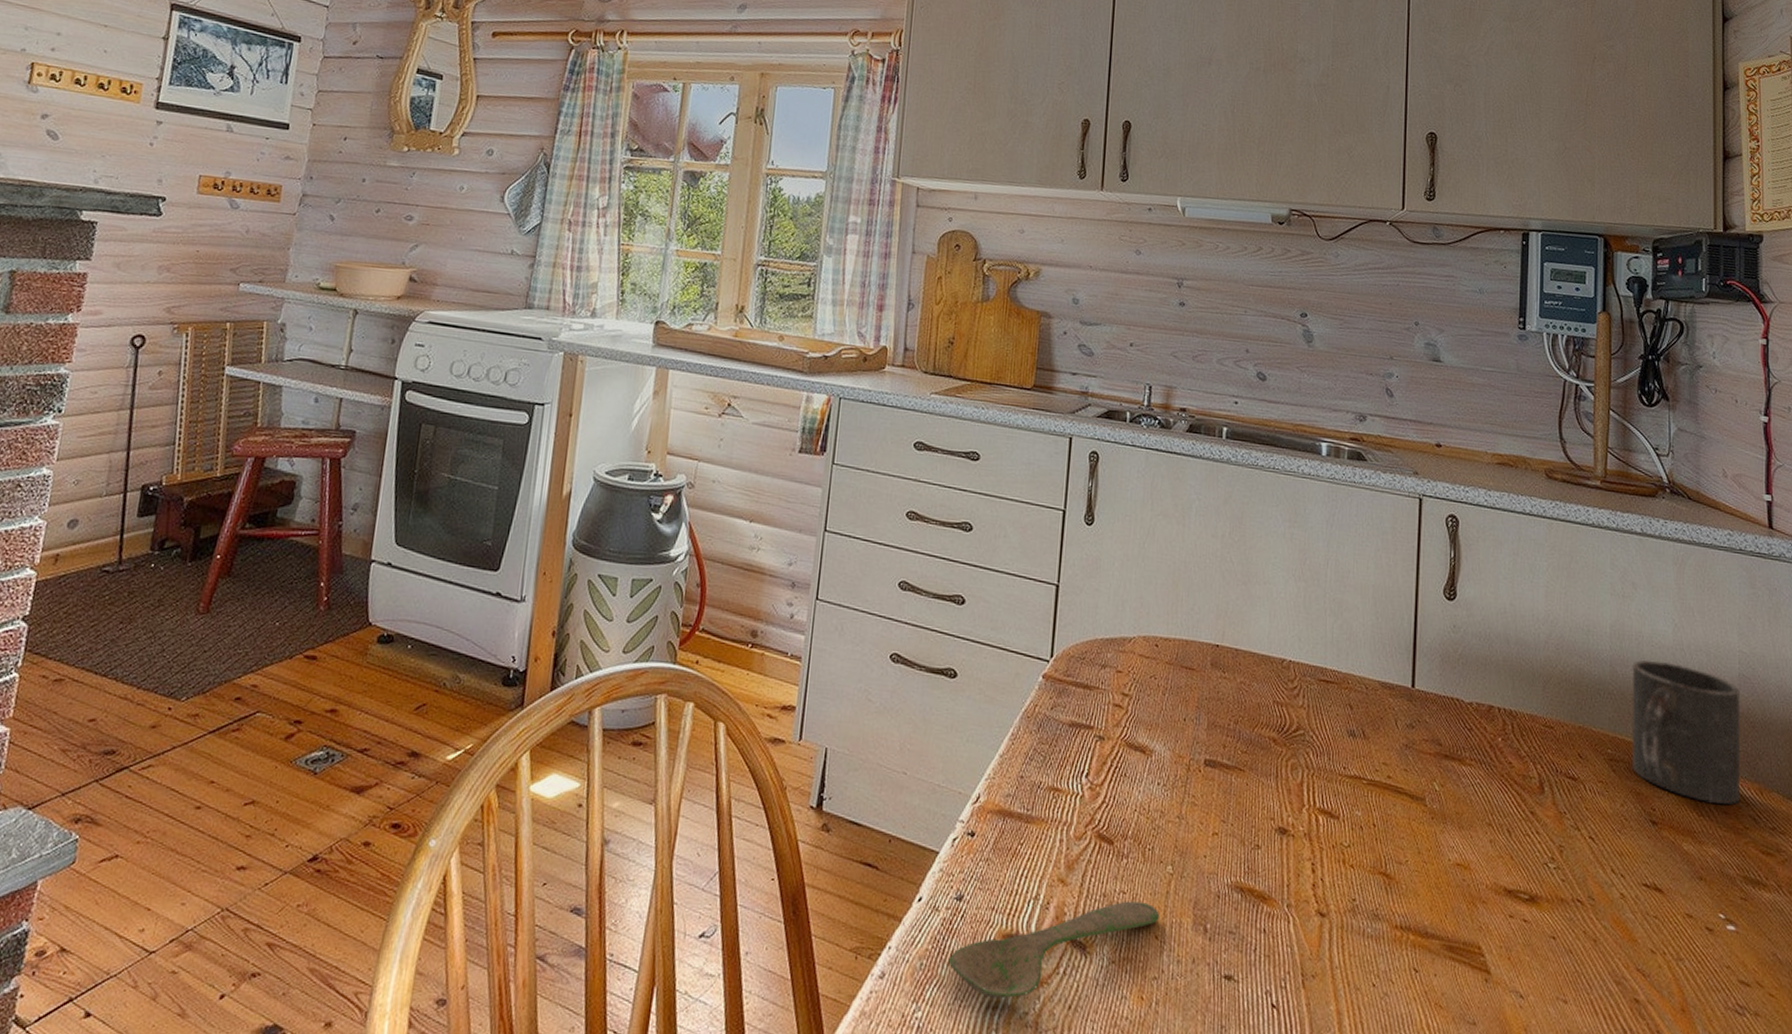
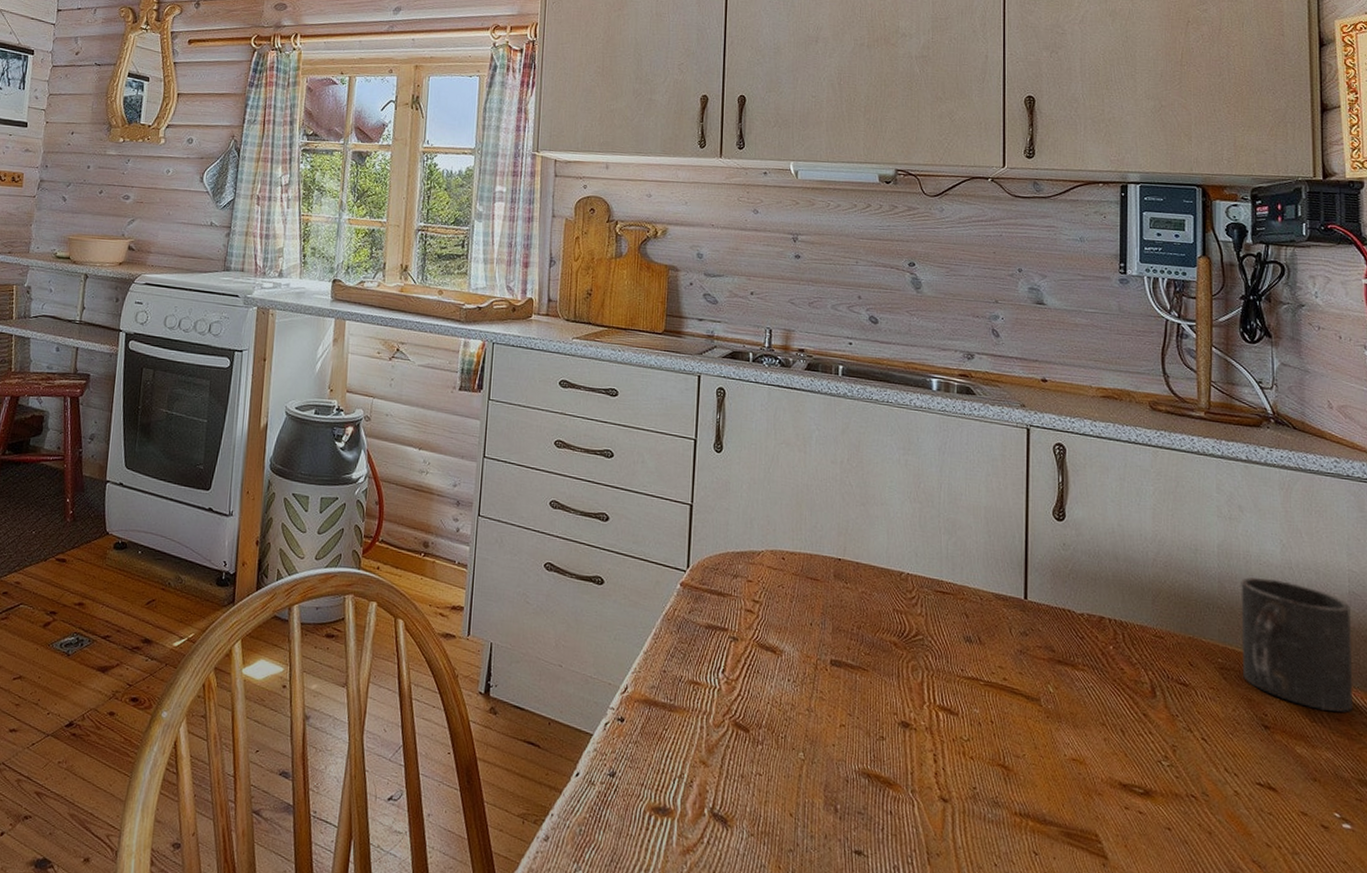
spoon: present [948,901,1159,999] -> none [604,782,793,863]

